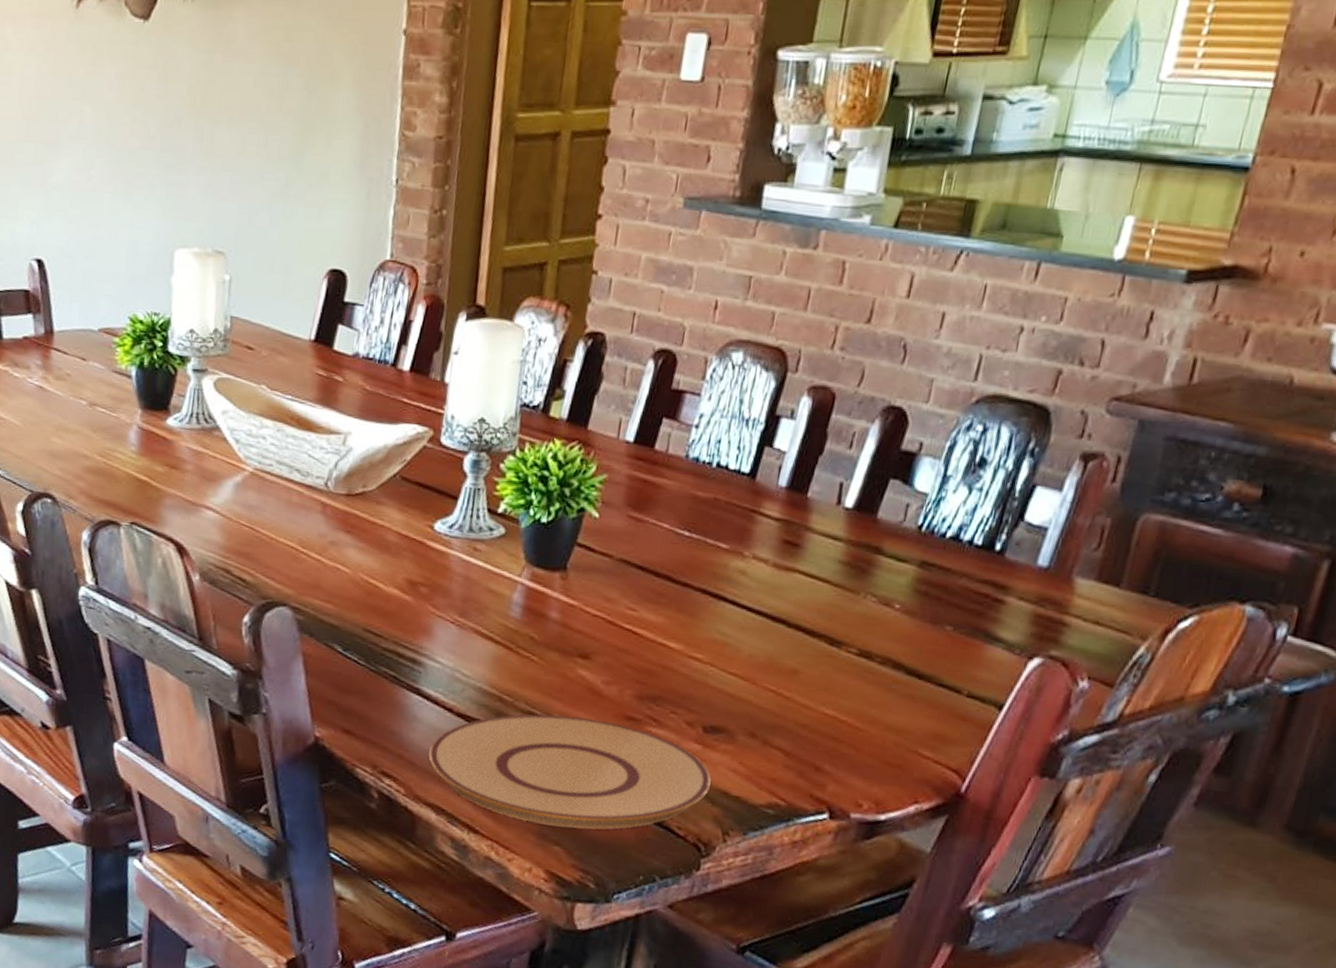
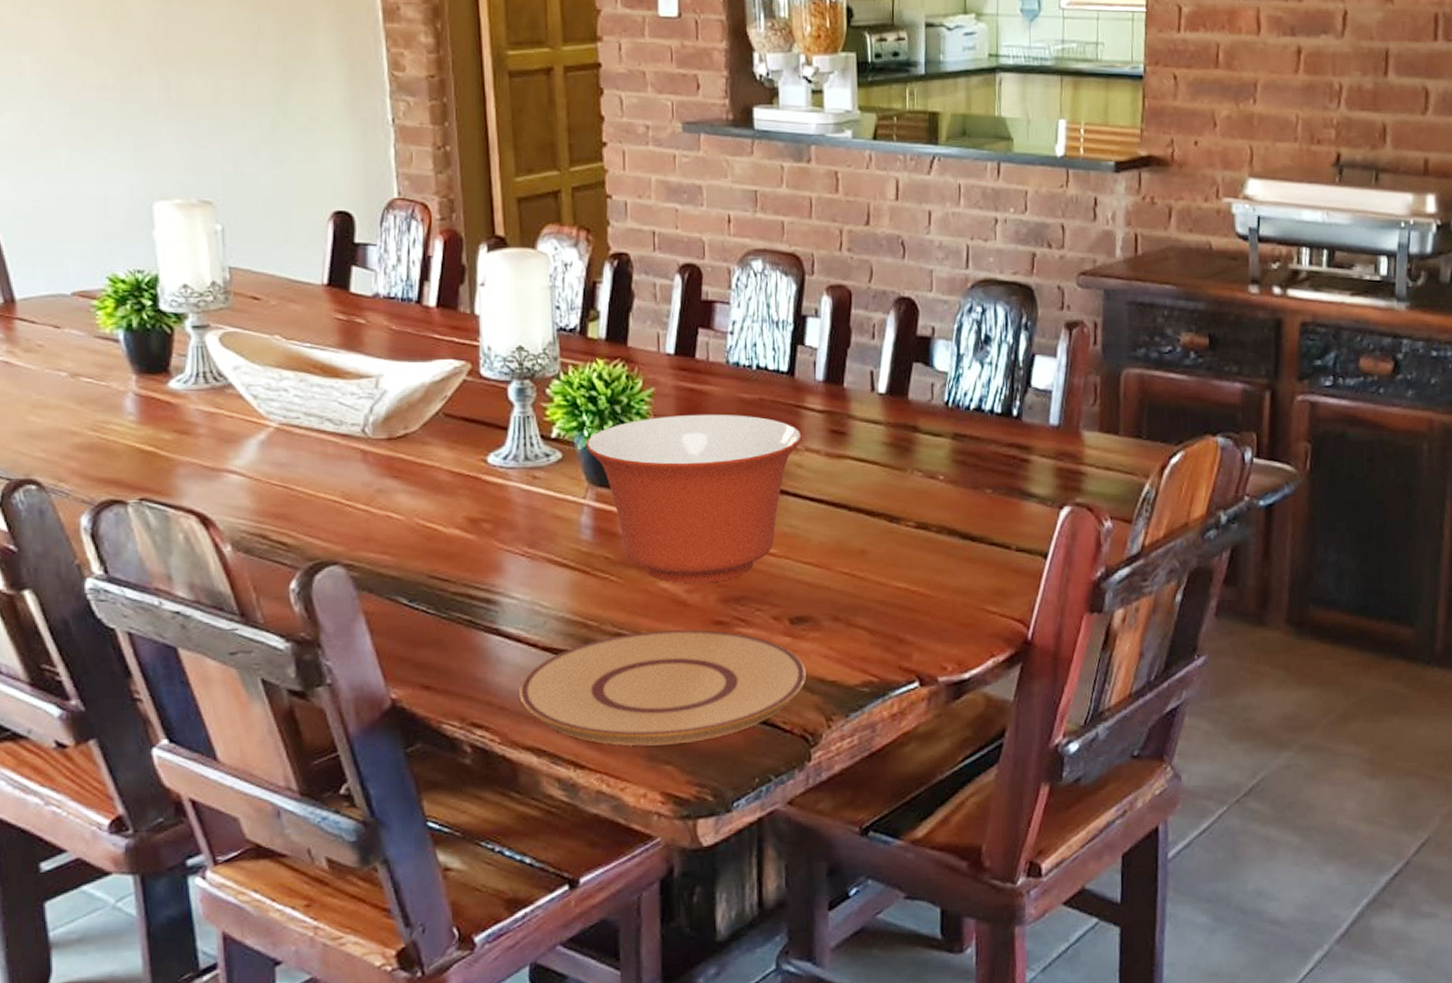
mixing bowl: none [530,504,752,678] -> present [586,414,802,584]

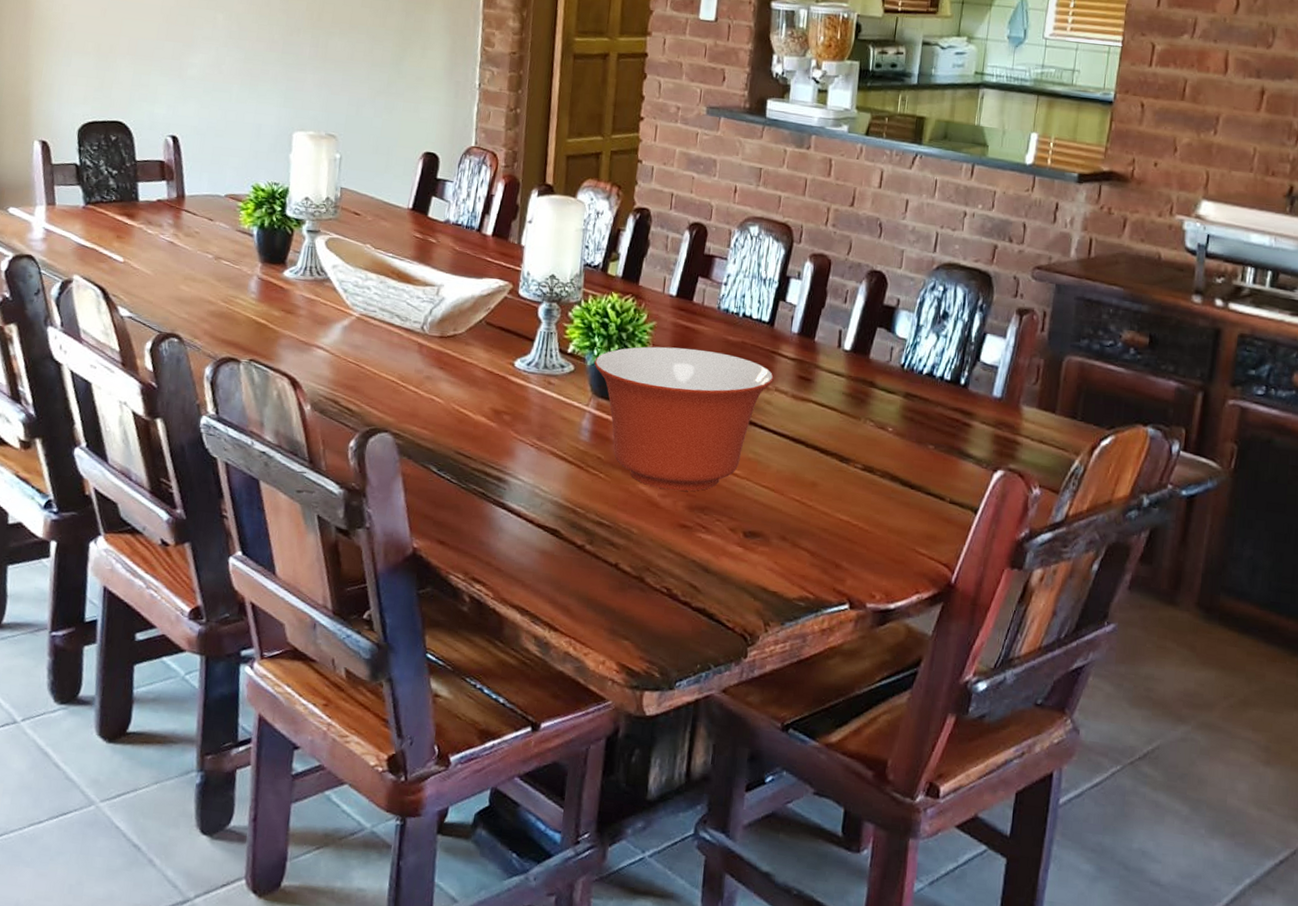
plate: present [519,629,807,746] -> none [513,524,753,624]

